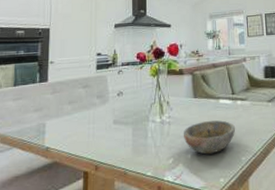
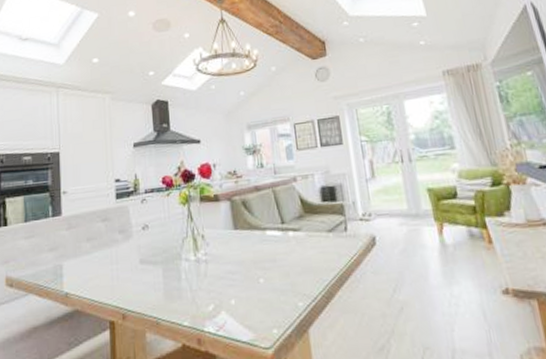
bowl: present [183,120,236,155] -> none [223,256,289,300]

